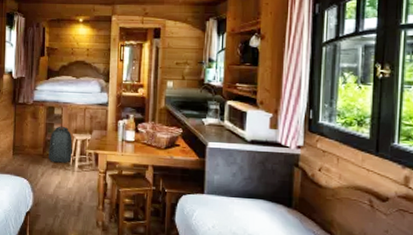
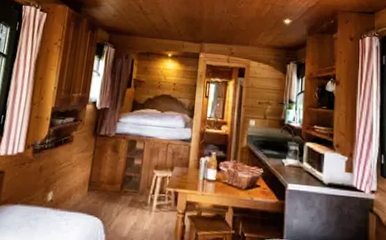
backpack: present [48,126,73,163] -> none [125,161,153,202]

